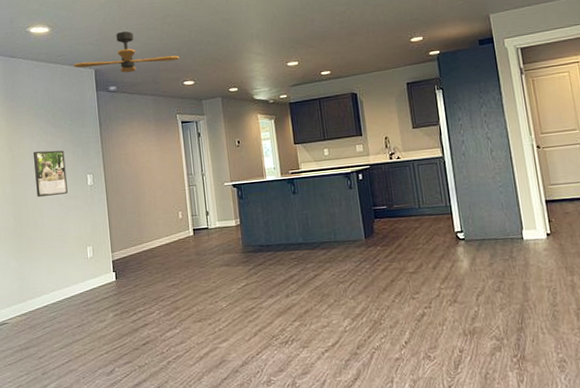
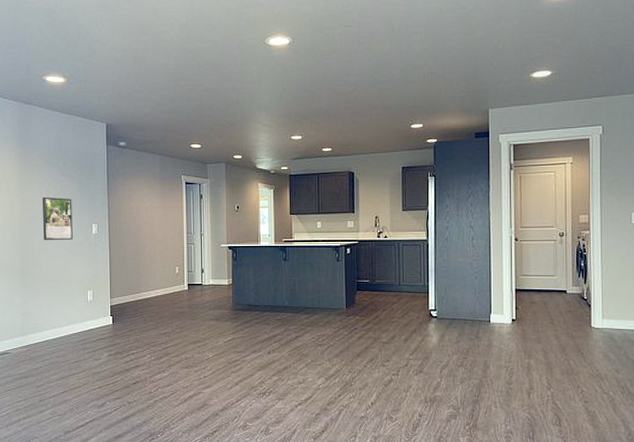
ceiling fan: present [73,31,180,73] -> none [86,89,189,131]

